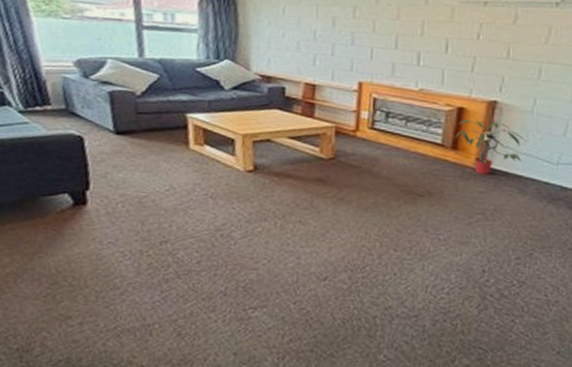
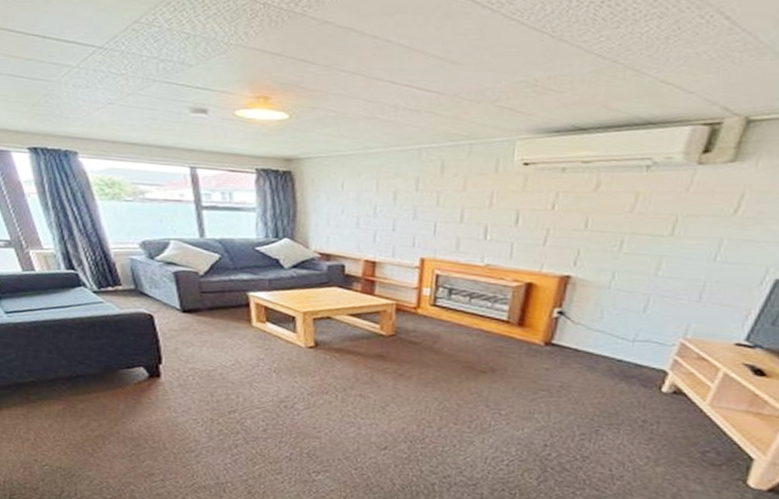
potted plant: present [455,119,527,175] -> none [522,295,601,352]

